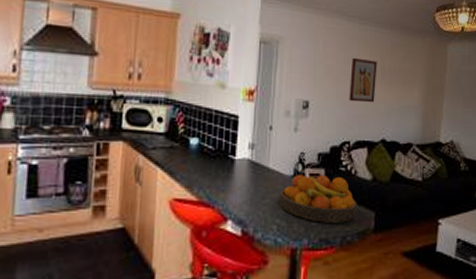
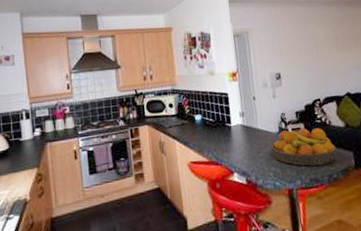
wall art: present [349,57,377,103] -> none [308,32,335,68]

